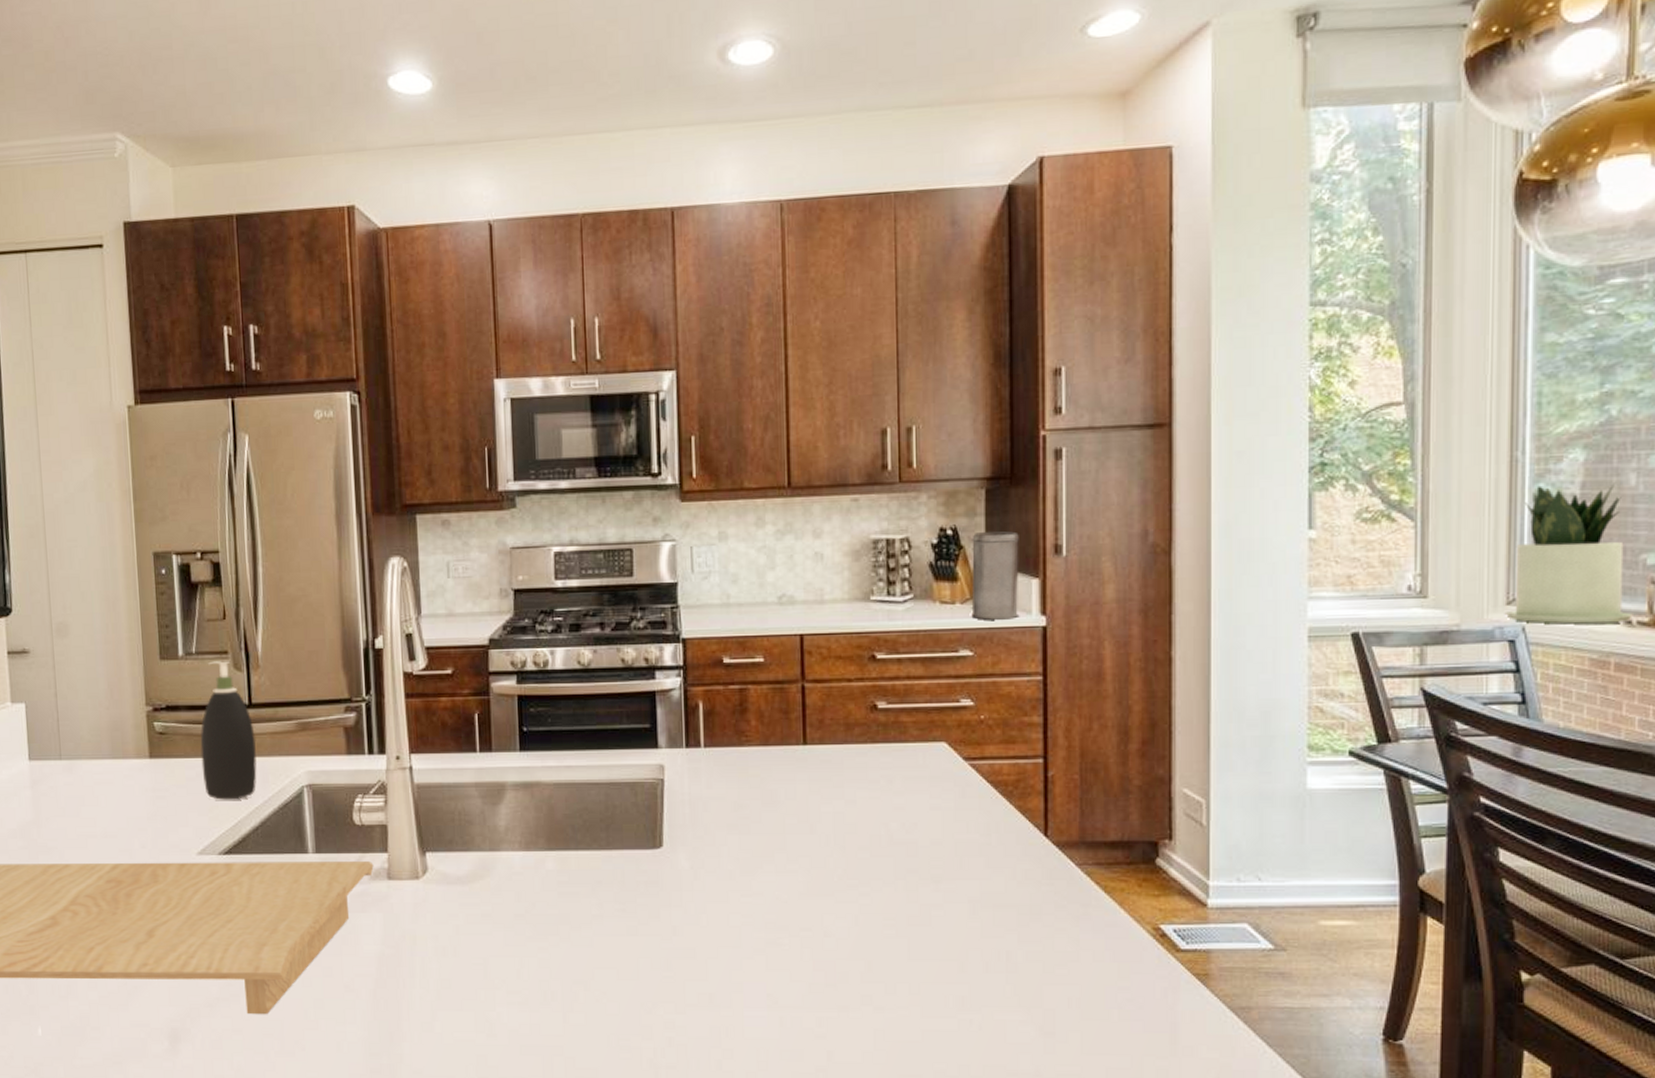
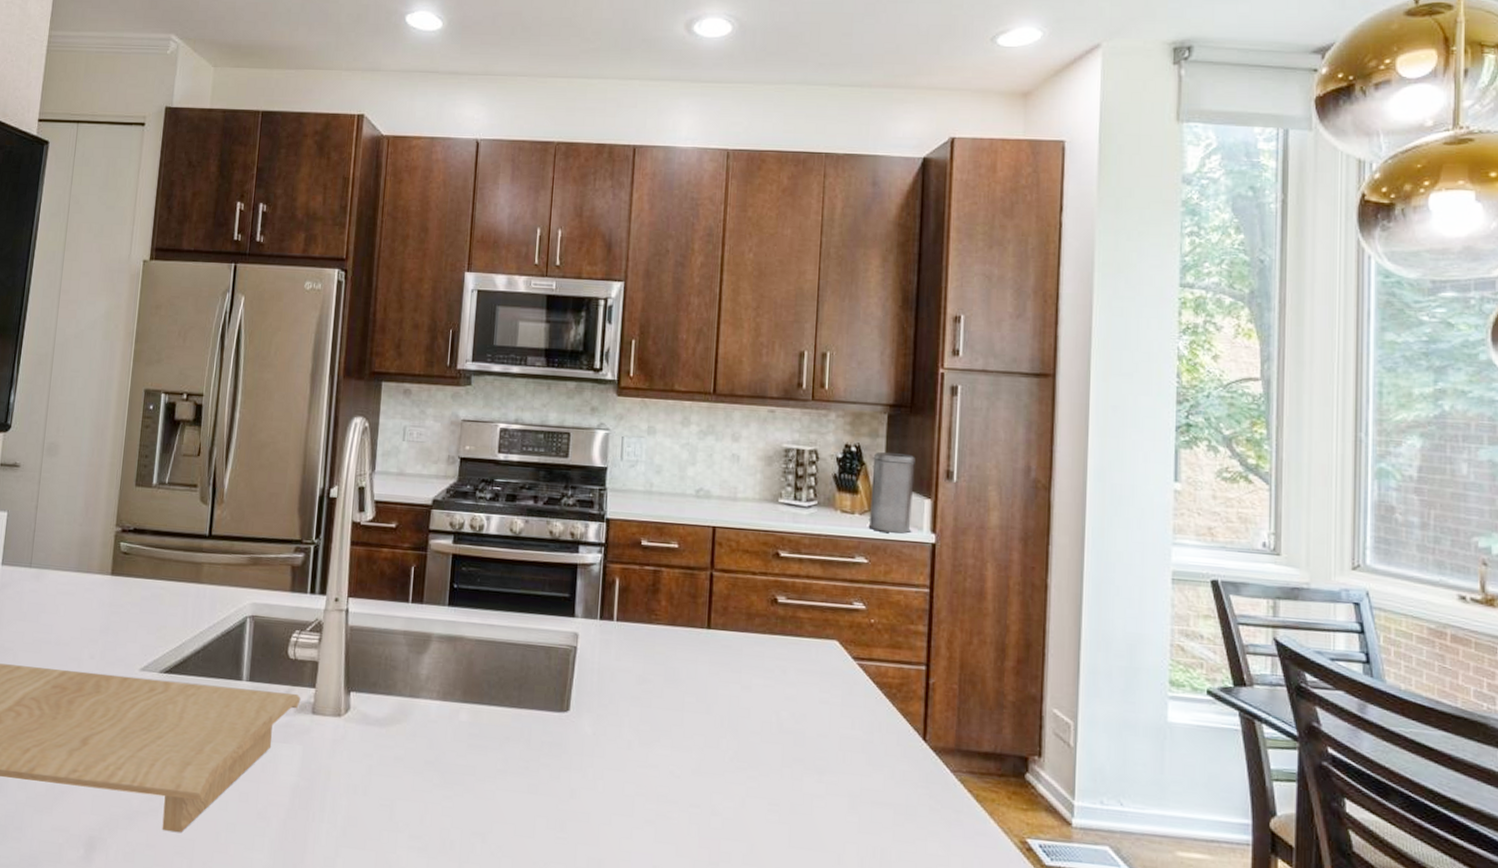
soap dispenser: present [200,661,257,800] -> none [157,492,211,623]
planter: present [1504,482,1635,625] -> none [1350,465,1468,598]

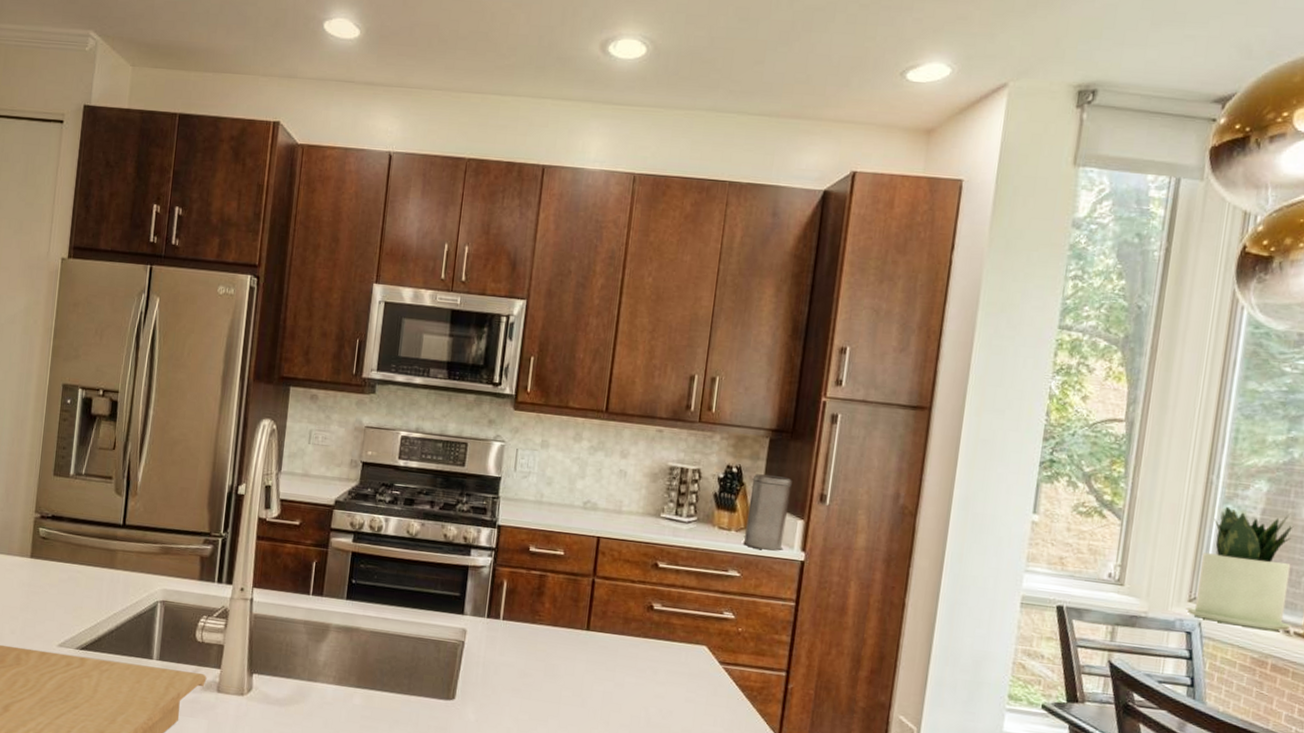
planter: none [1350,465,1468,598] -> present [1185,506,1294,631]

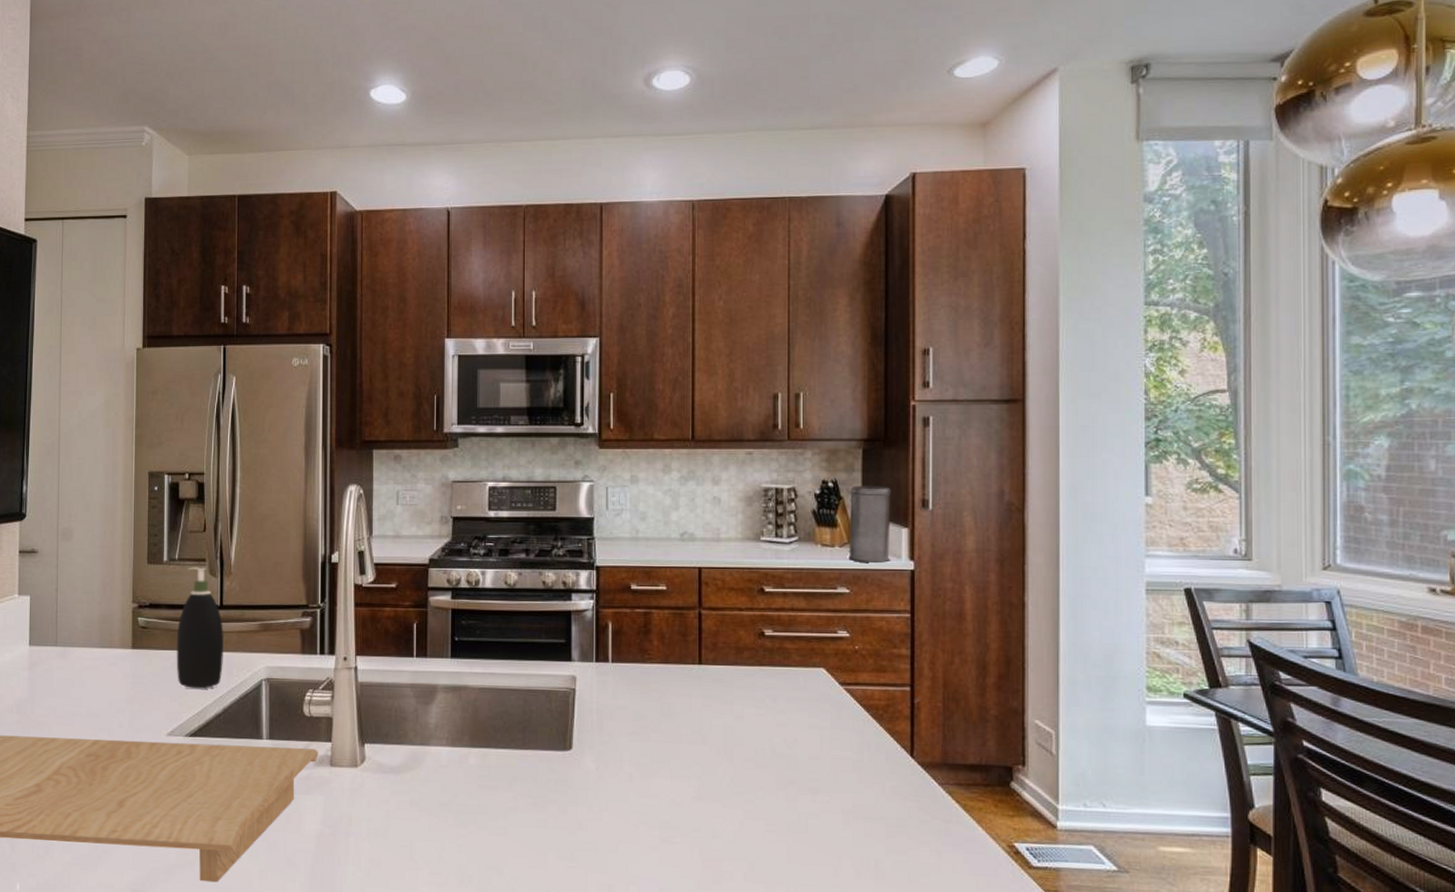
soap dispenser: none [73,483,124,604] -> present [176,567,225,689]
planter: present [1185,506,1294,631] -> none [1321,467,1438,591]

